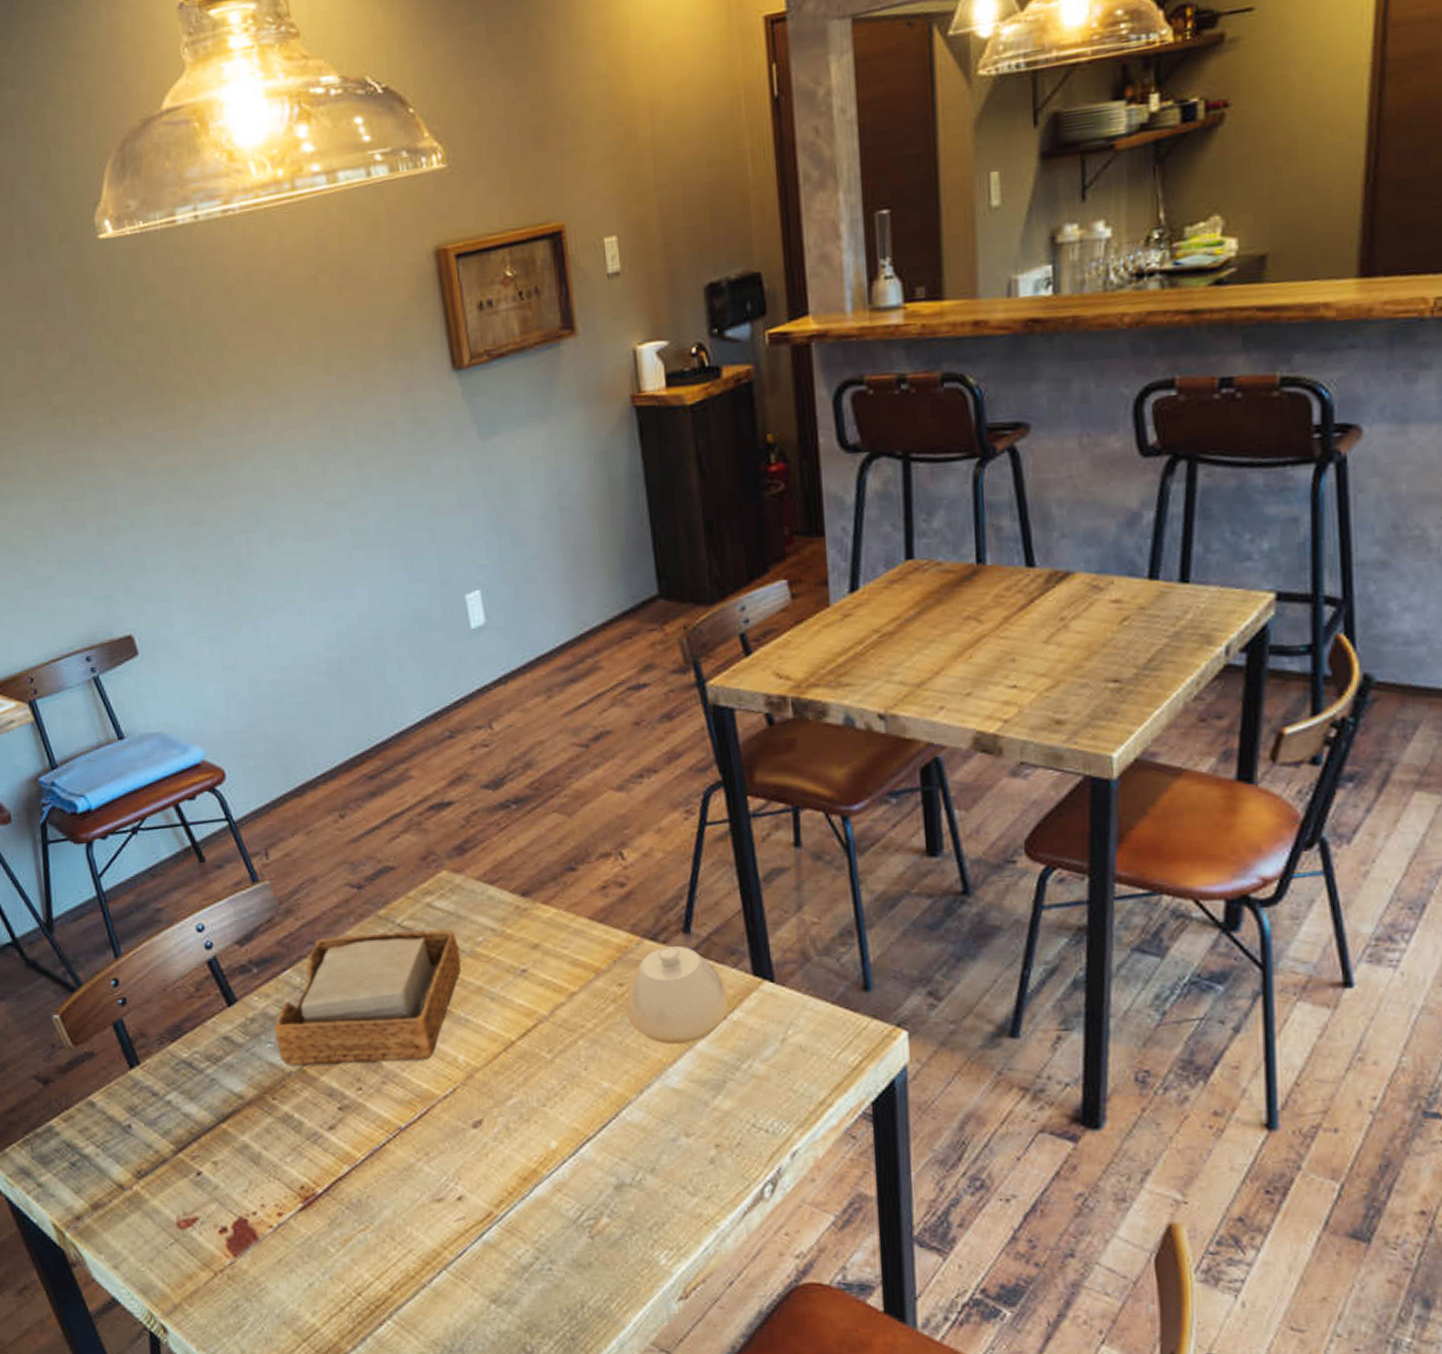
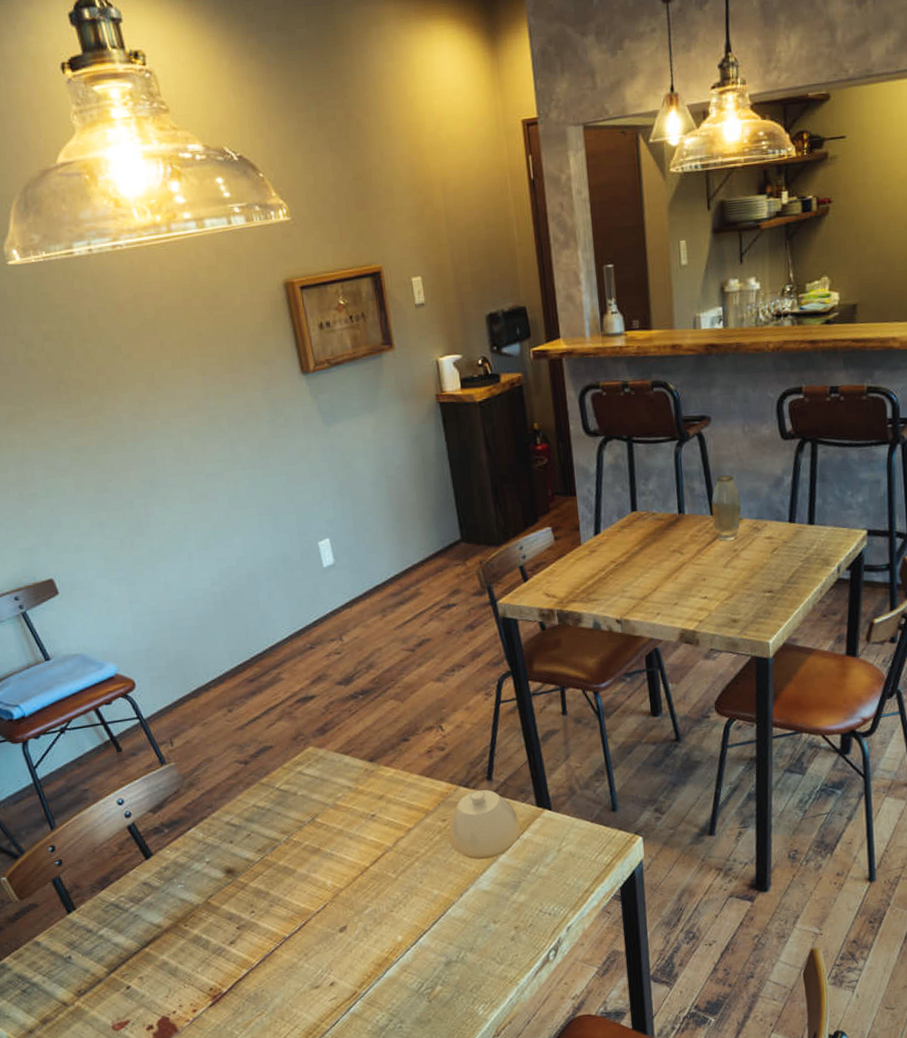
napkin holder: present [274,930,462,1065] -> none [183,790,326,900]
vase: none [1028,508,1074,605] -> present [711,475,741,542]

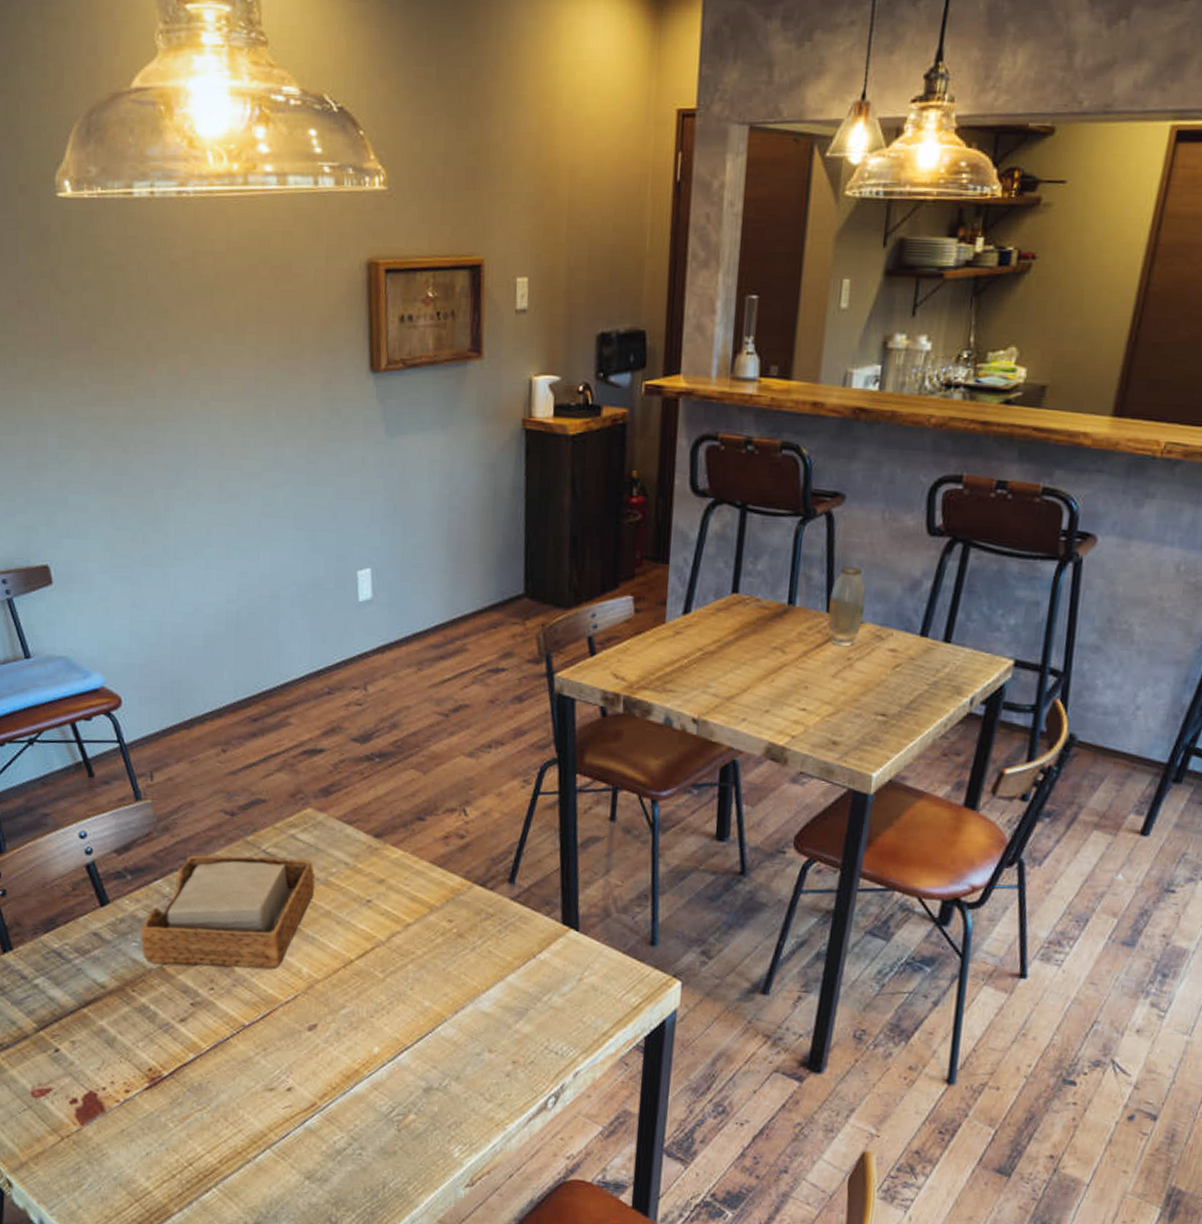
napkin holder: none [183,790,326,900] -> present [141,855,315,969]
sugar bowl: present [448,790,521,860] -> none [452,892,540,976]

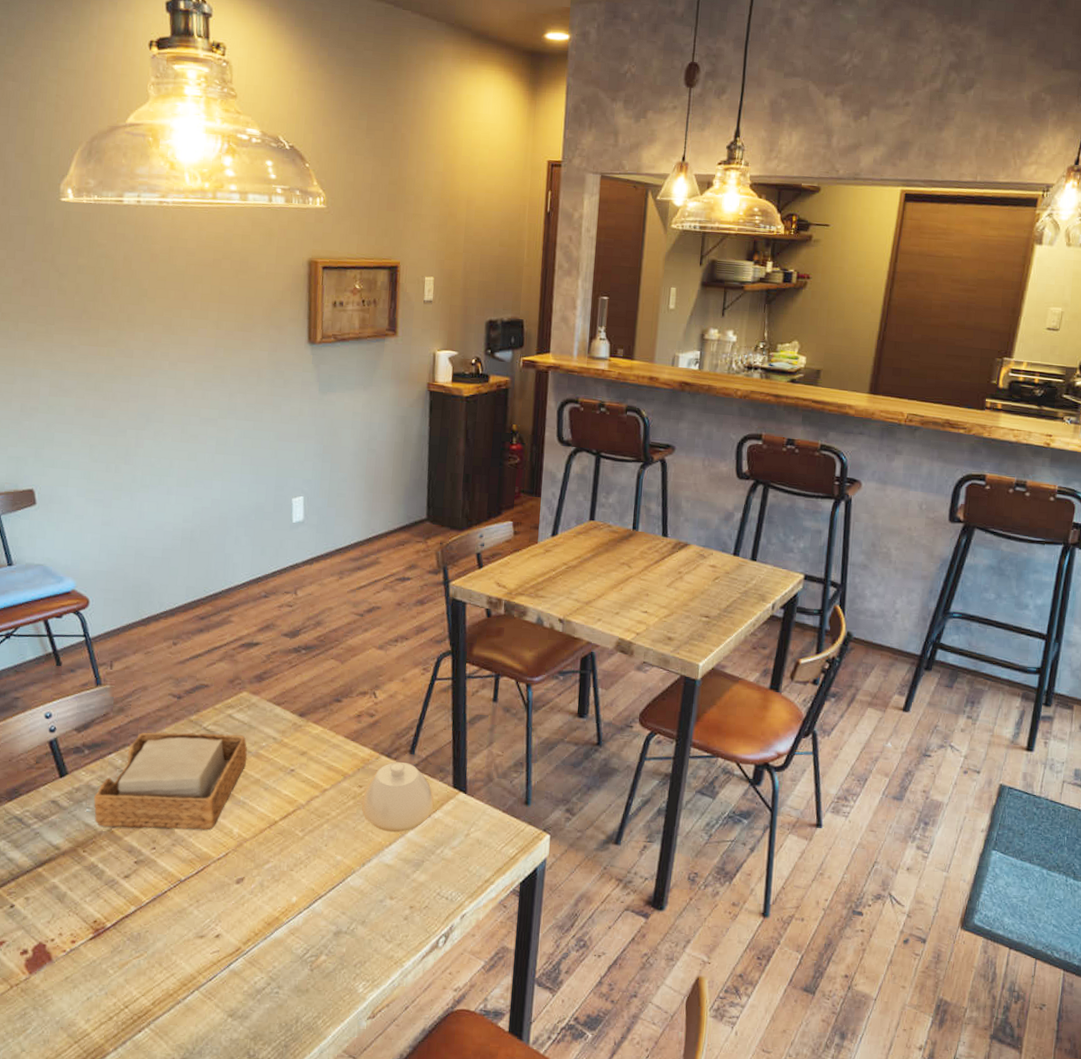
sugar bowl: none [452,892,540,976] -> present [361,762,434,833]
vase: present [828,566,866,647] -> none [663,501,692,563]

